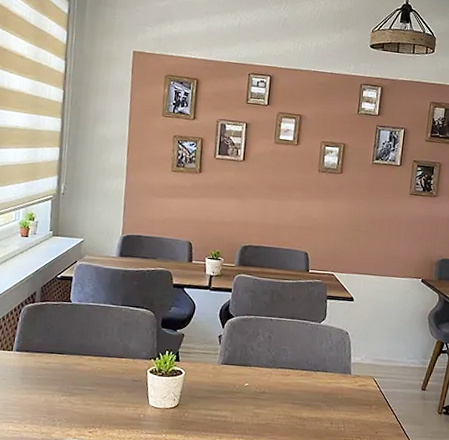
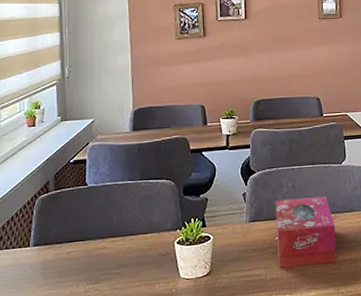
tissue box: none [244,348,306,419] -> present [276,196,336,269]

